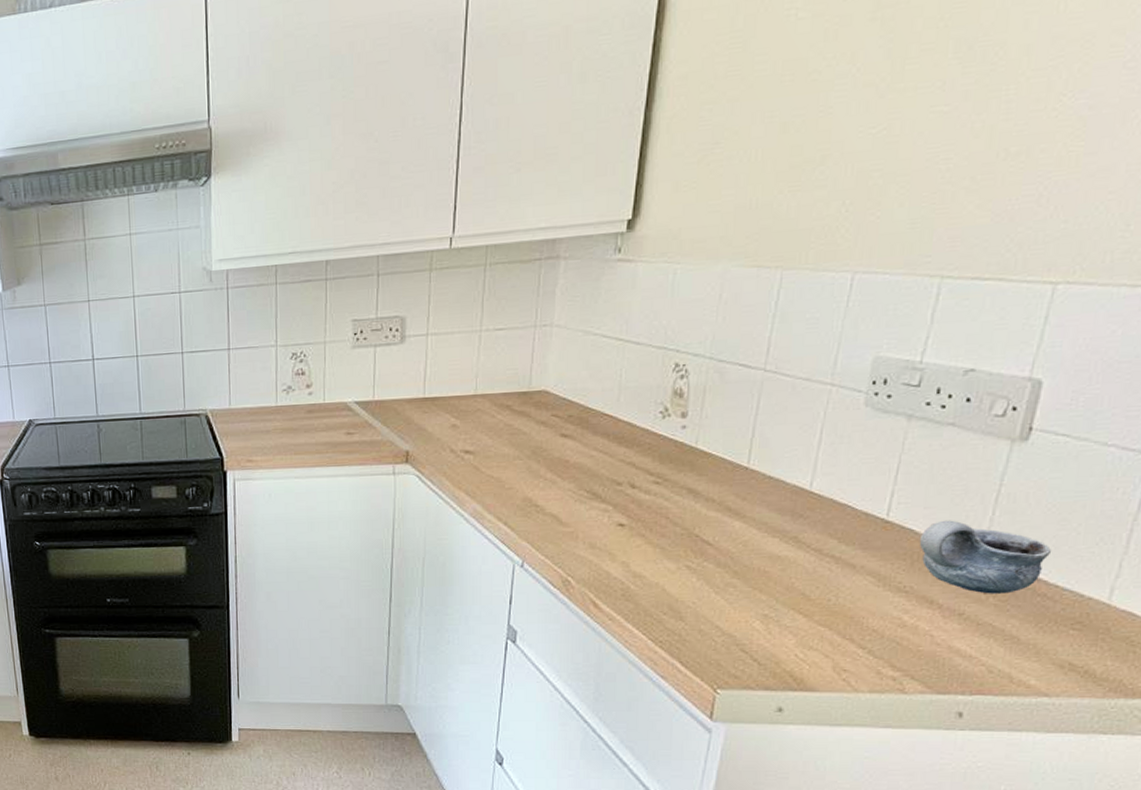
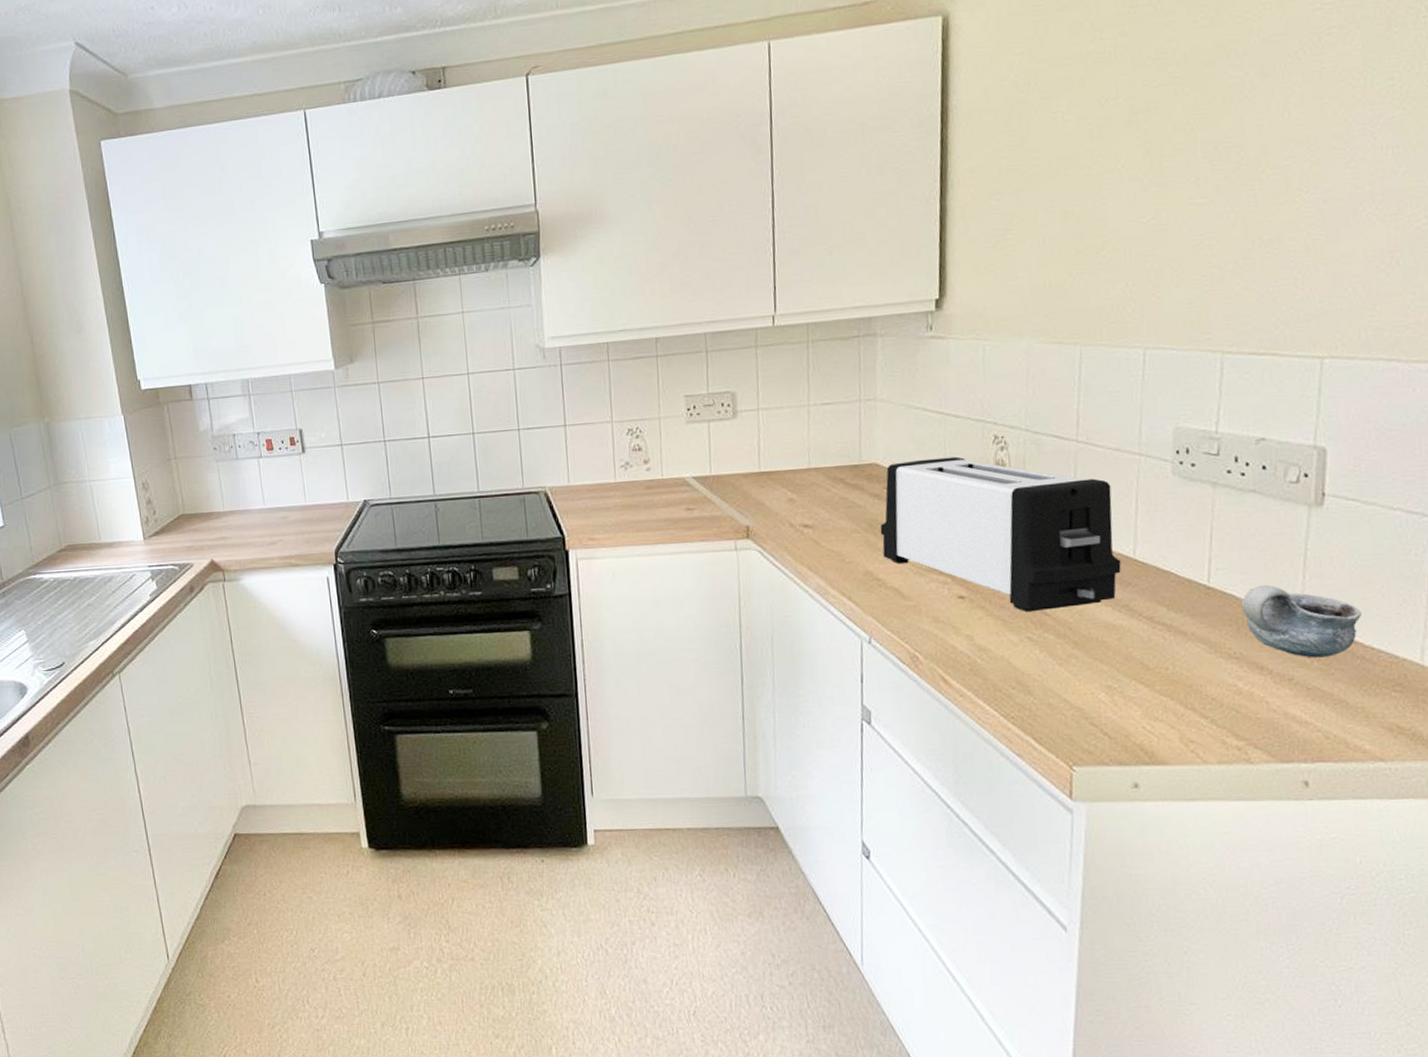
toaster: none [543,384,795,542] -> present [880,456,1121,613]

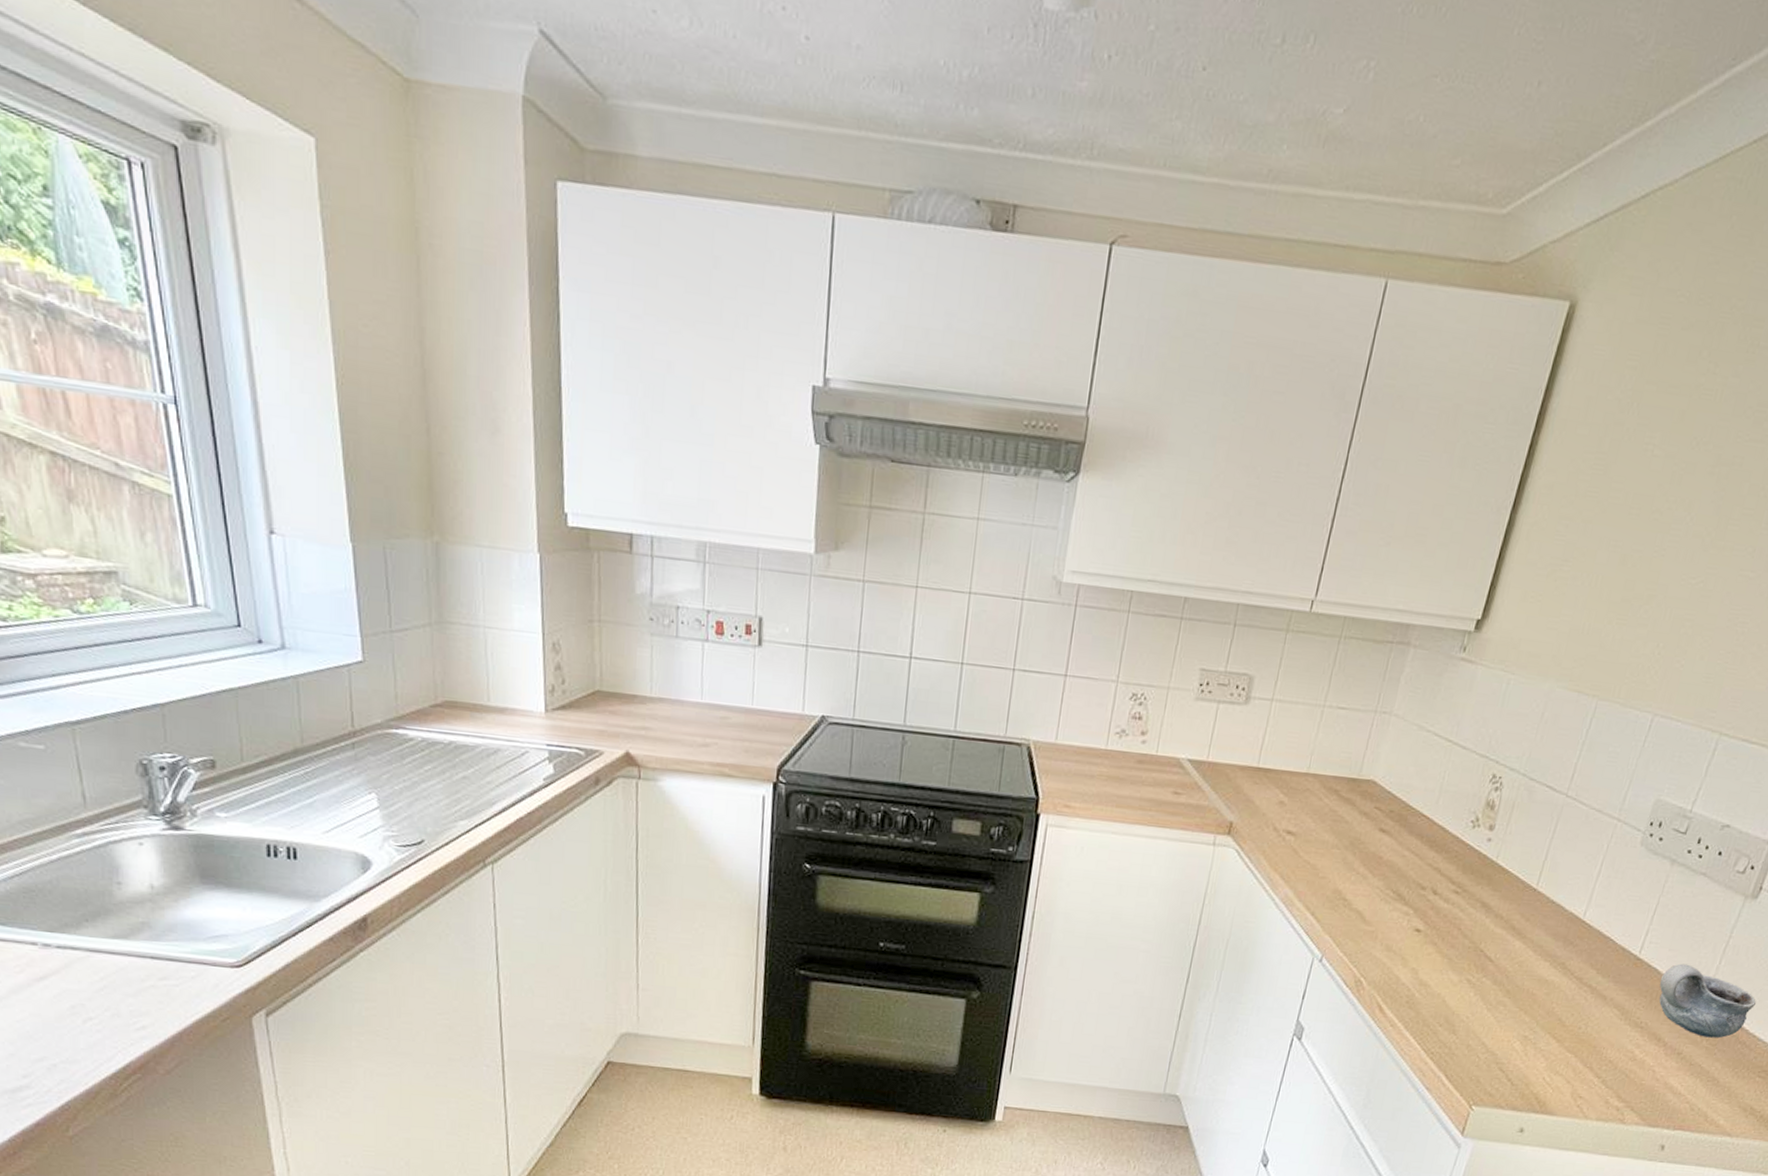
toaster: present [880,456,1121,613] -> none [1356,784,1584,958]

